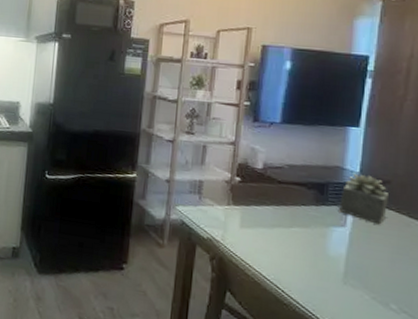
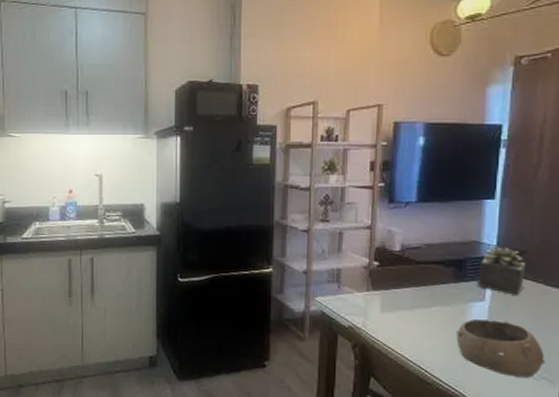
bowl: none [315,244,407,310] -> present [456,319,546,378]

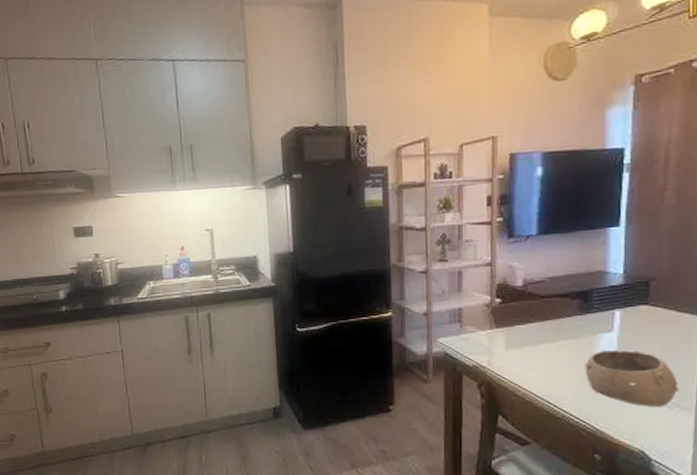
succulent plant: present [478,246,527,295] -> none [605,274,656,324]

